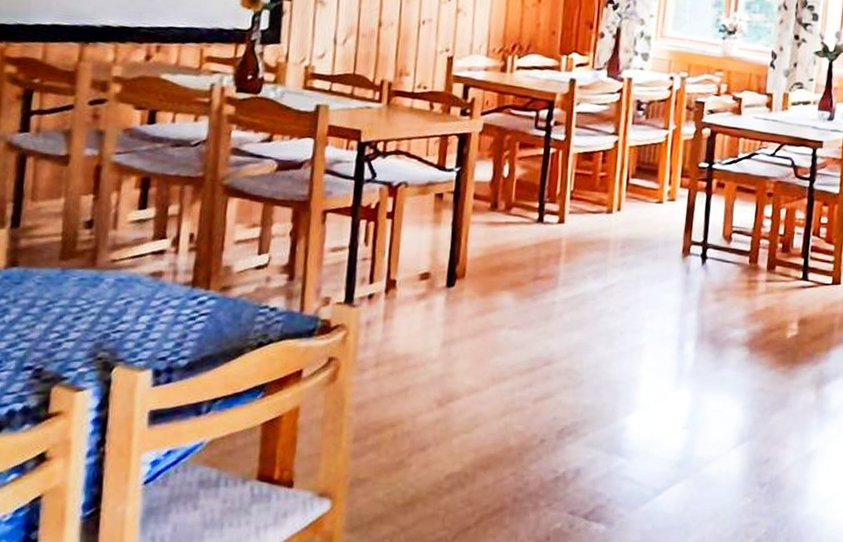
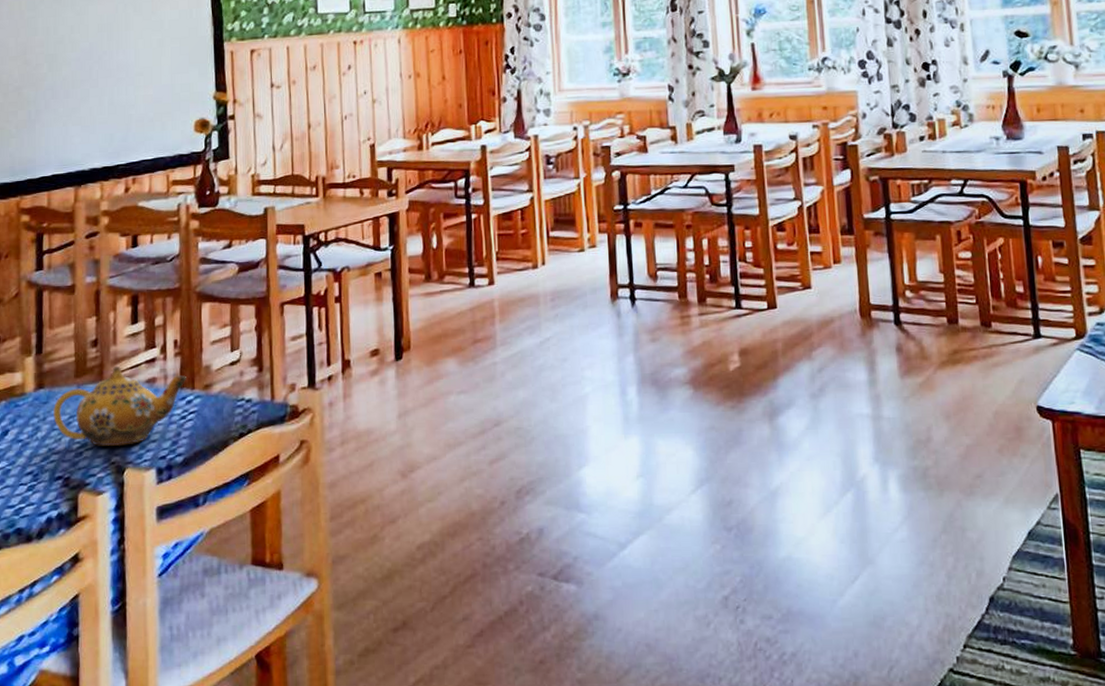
teapot: none [27,252,201,341] -> present [53,365,186,446]

